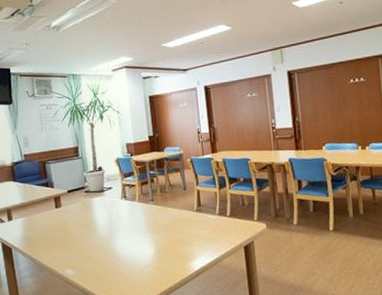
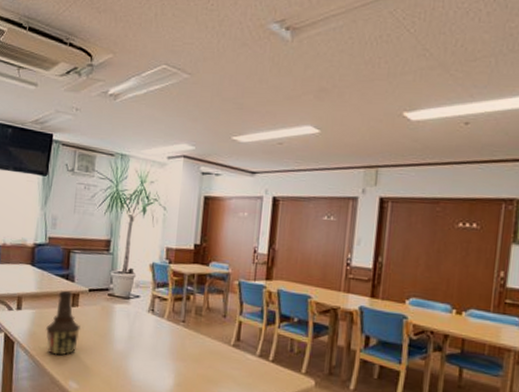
bottle: none [37,195,67,251] -> present [46,290,80,356]

